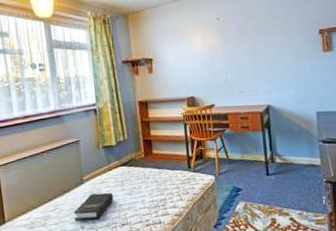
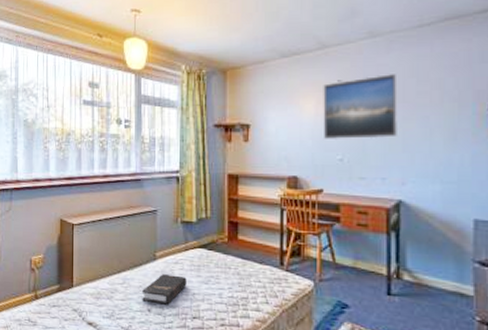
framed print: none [206,11,263,65] -> present [323,74,399,139]

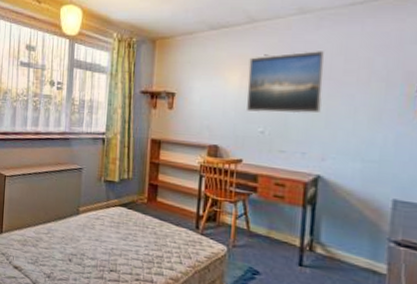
hardback book: present [142,274,187,305] -> none [64,228,106,257]

